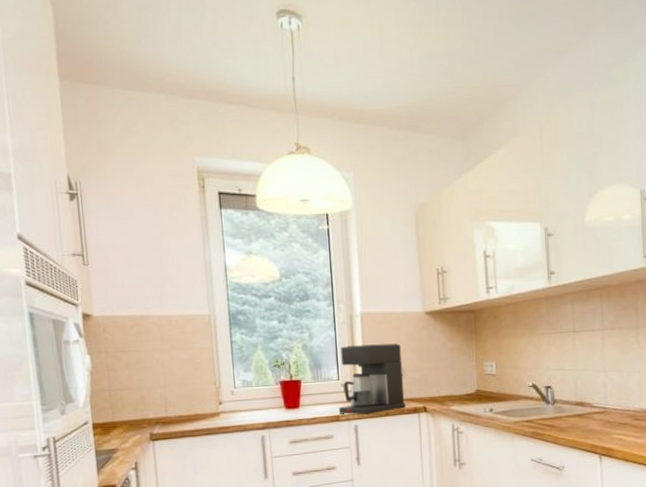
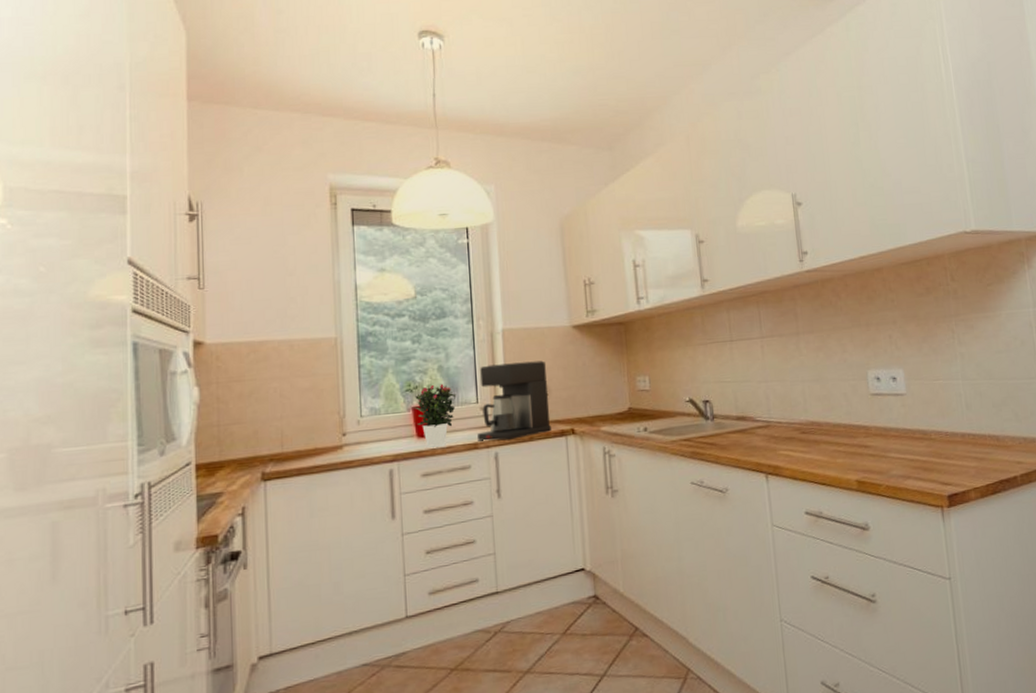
potted flower: none [281,361,320,418] -> present [413,383,457,448]

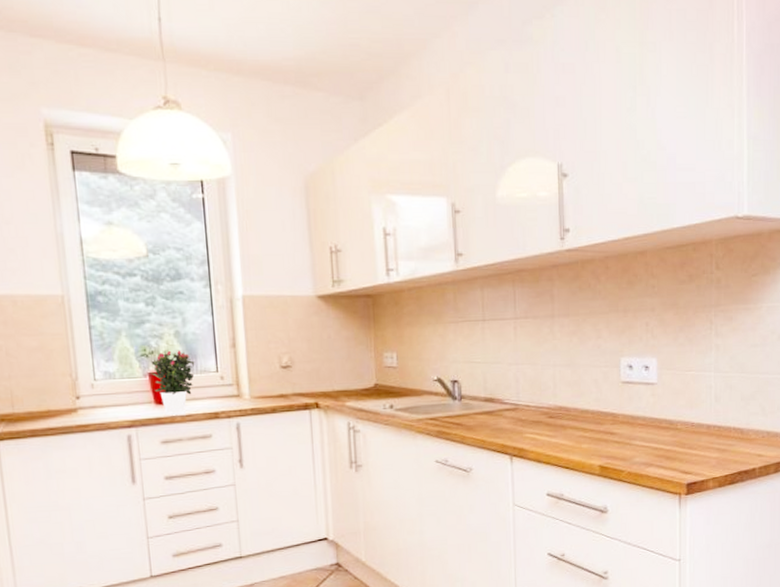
coffee maker: present [478,360,551,441] -> none [218,331,295,412]

